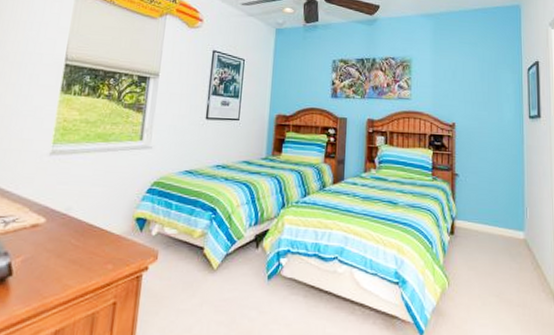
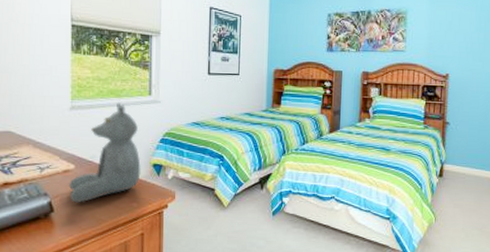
teddy bear: none [34,147,124,265] -> present [68,102,141,203]

